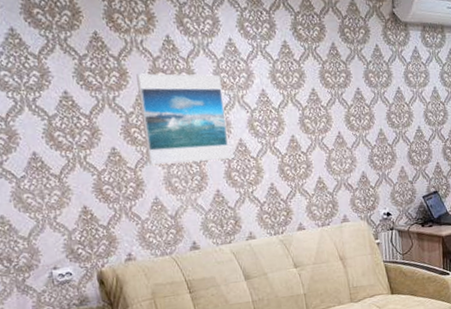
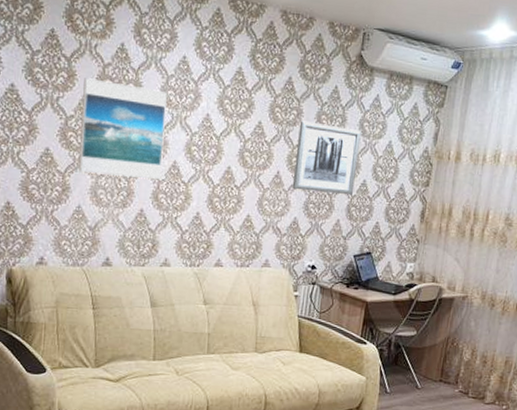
wall art: none [350,81,411,146] -> present [292,120,361,196]

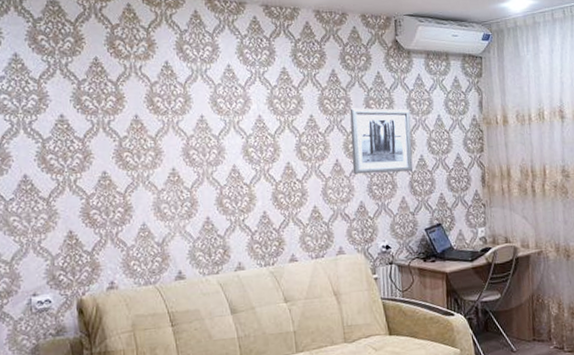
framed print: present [79,78,168,179] -> none [133,98,222,191]

